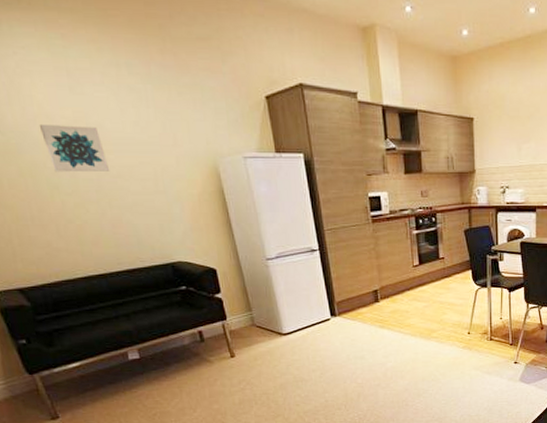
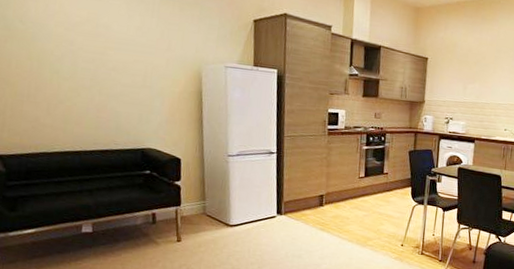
wall art: present [39,123,110,173] -> none [56,19,108,64]

